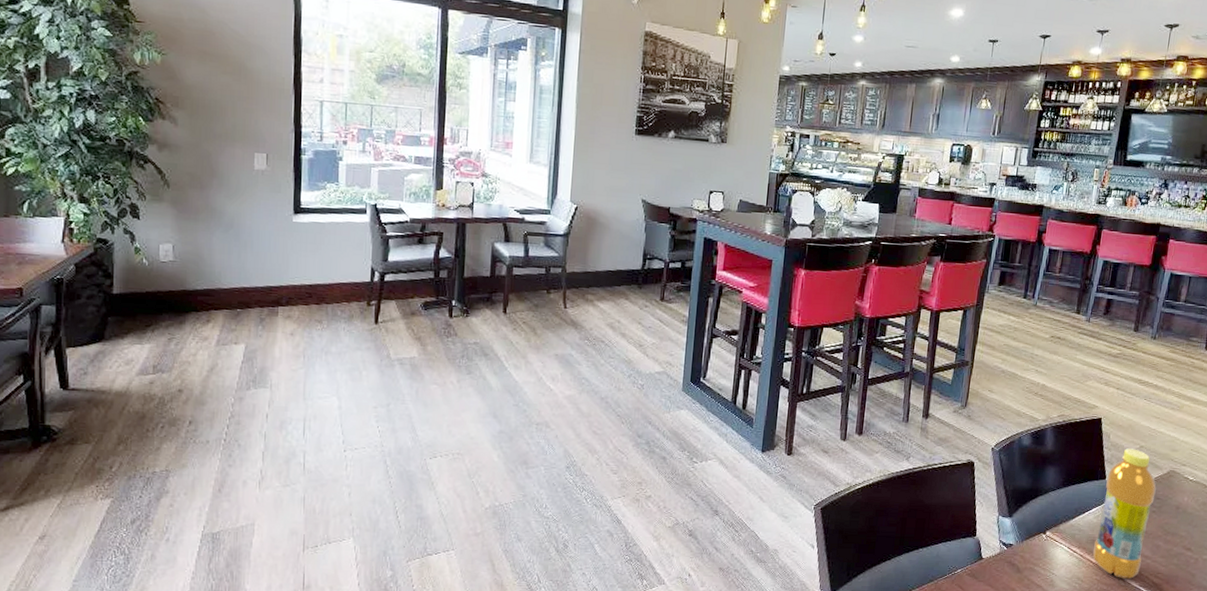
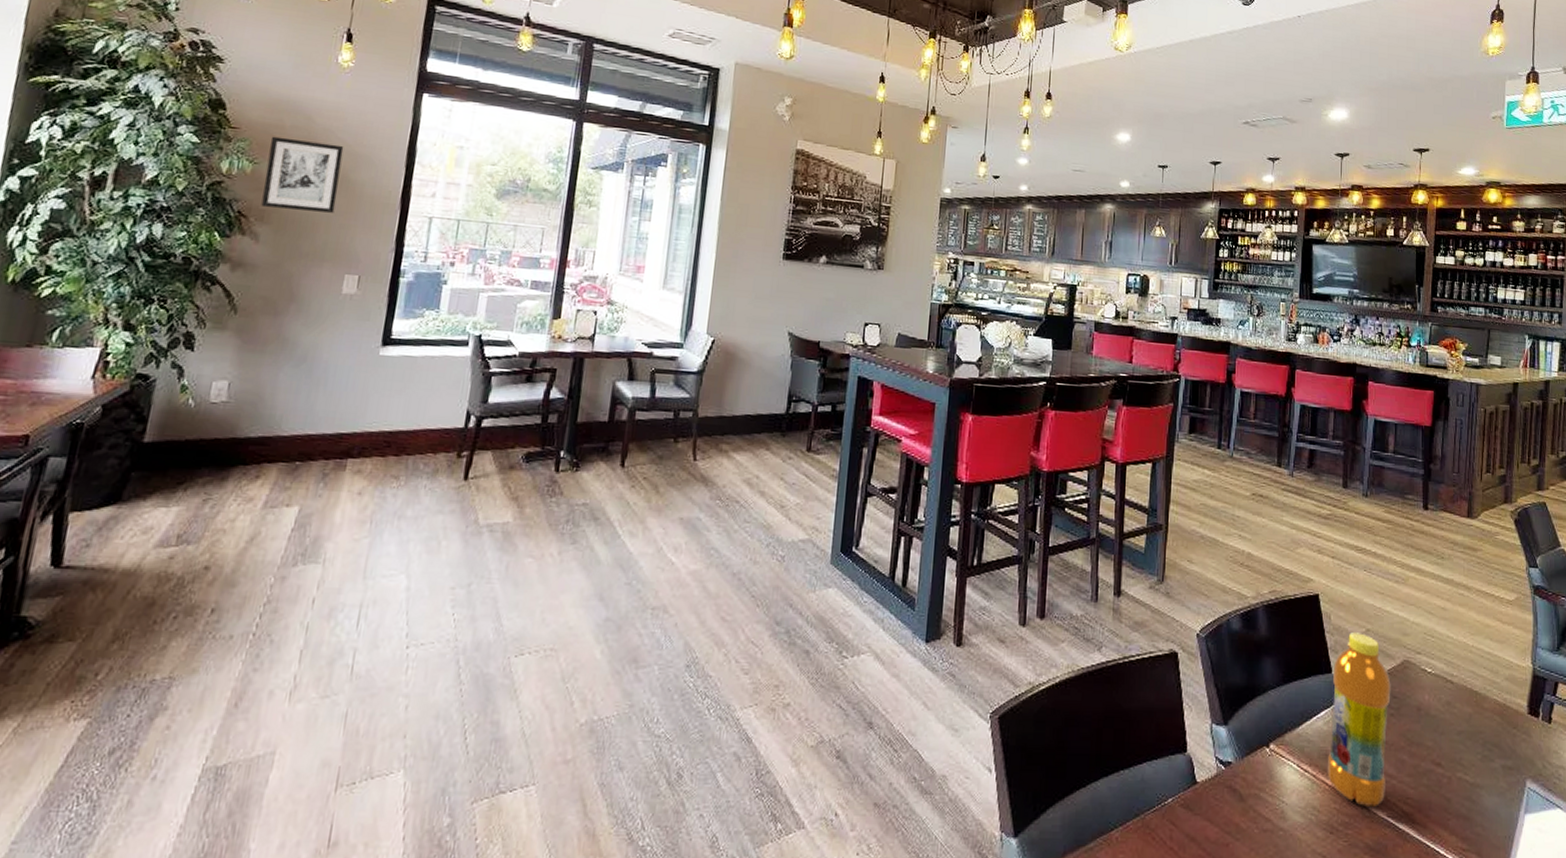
wall art: none [173,29,238,98] -> present [261,136,344,213]

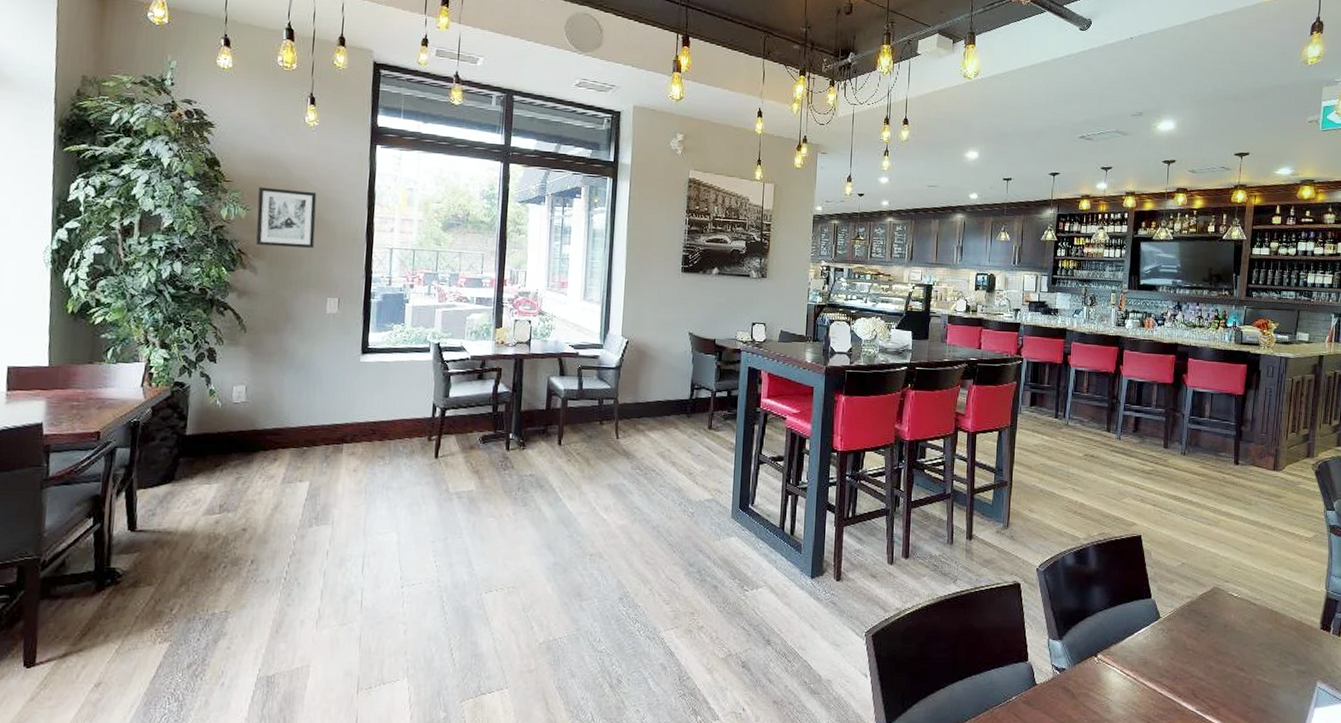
bottle: present [1327,632,1391,806] -> none [1145,566,1202,702]

